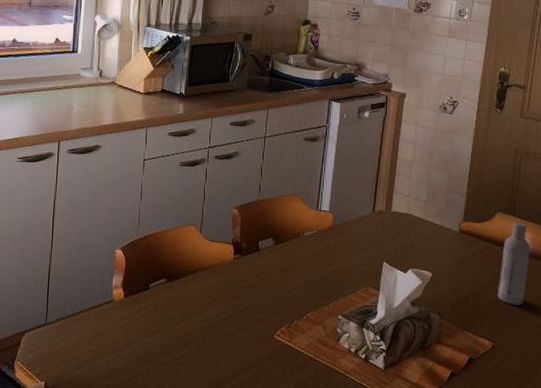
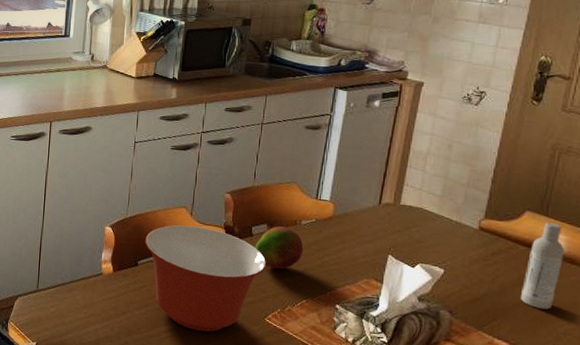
mixing bowl: none [156,243,274,354] -> present [145,225,267,332]
fruit: none [262,239,307,283] -> present [254,226,304,269]

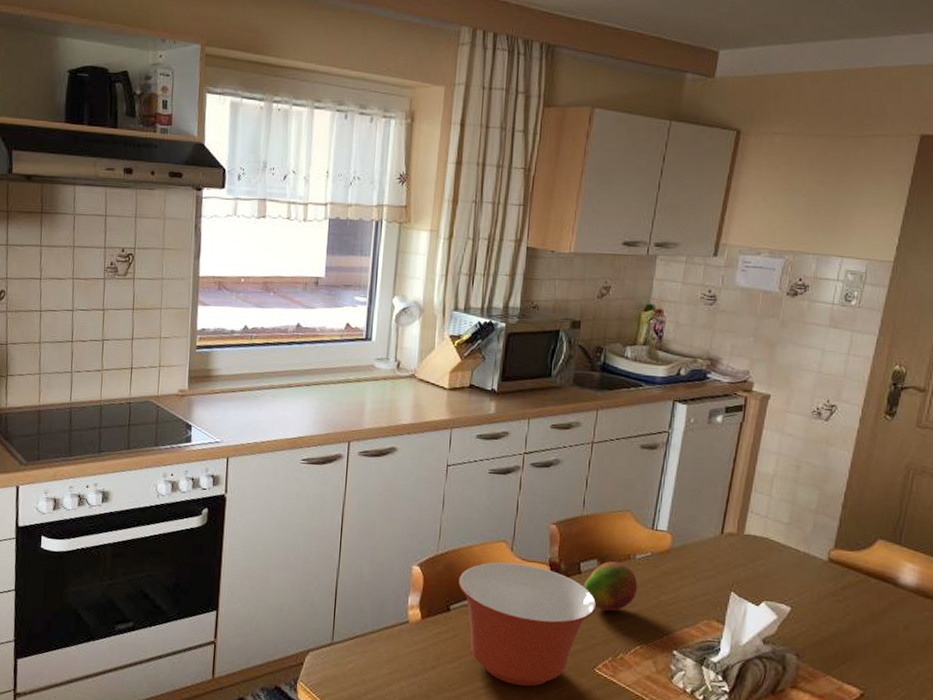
bottle: present [520,222,565,310] -> none [871,551,919,649]

